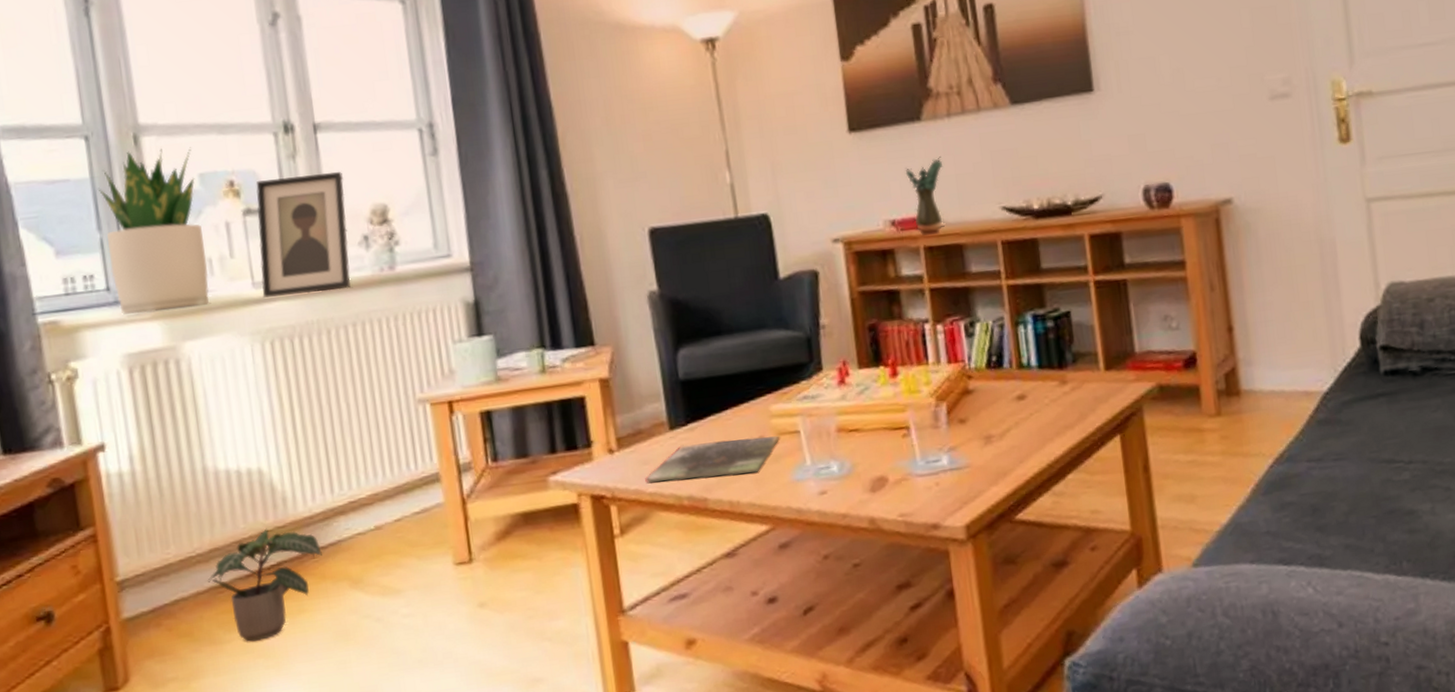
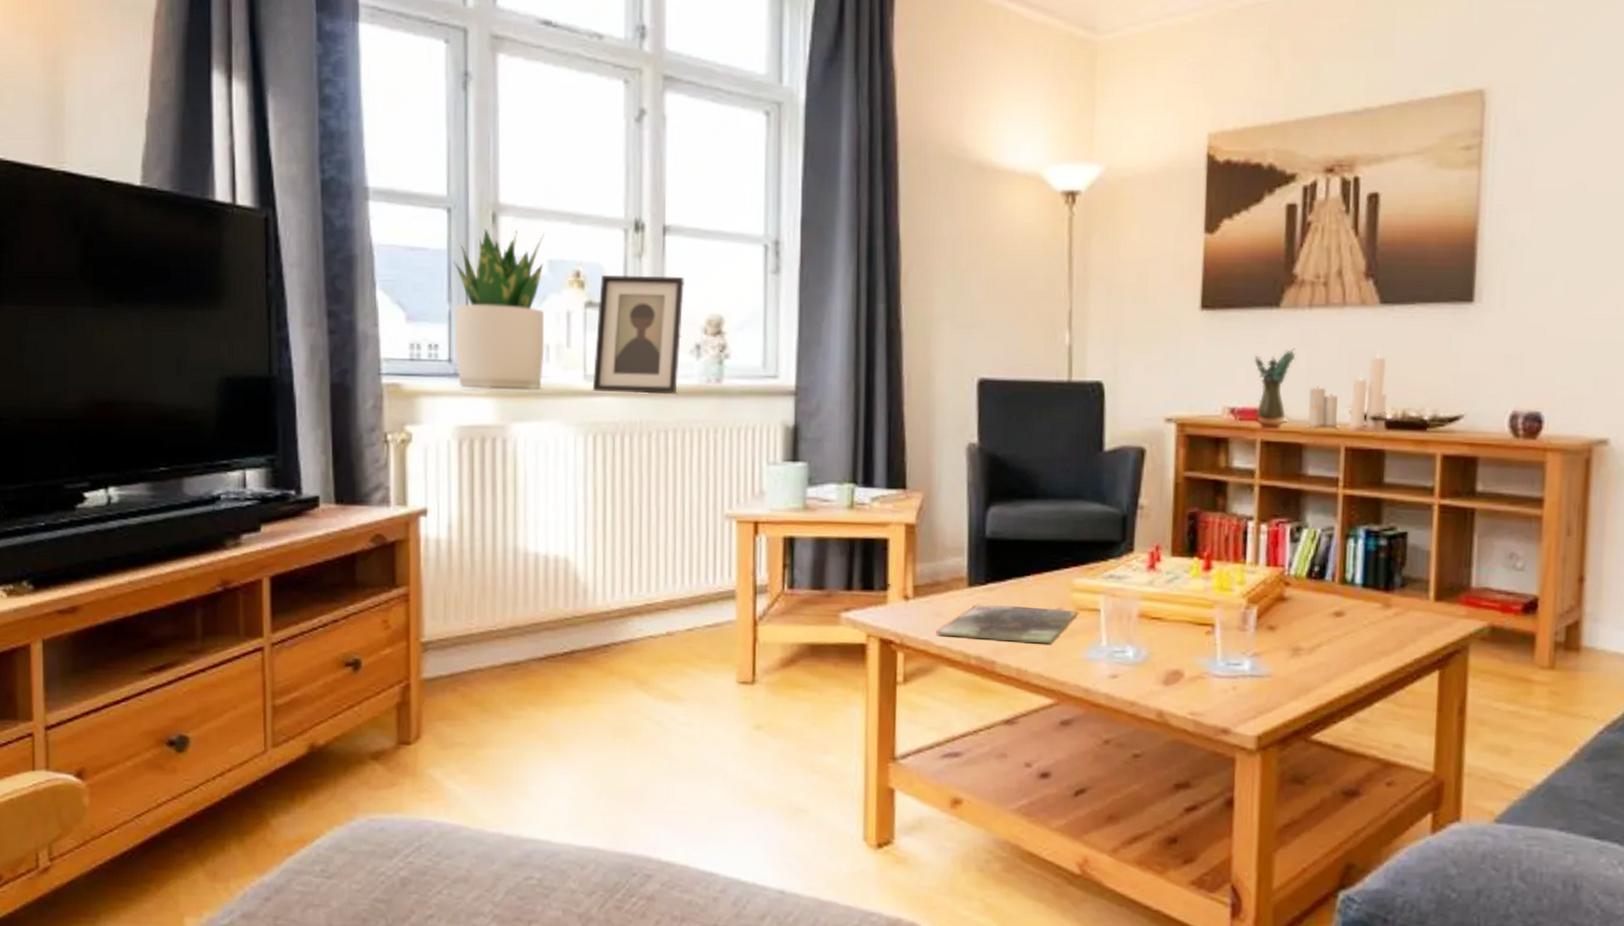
potted plant: present [207,528,322,641] -> none [504,616,613,722]
candle: none [960,188,994,230] -> present [1307,386,1340,431]
candle: none [999,145,1035,227] -> present [1347,348,1387,433]

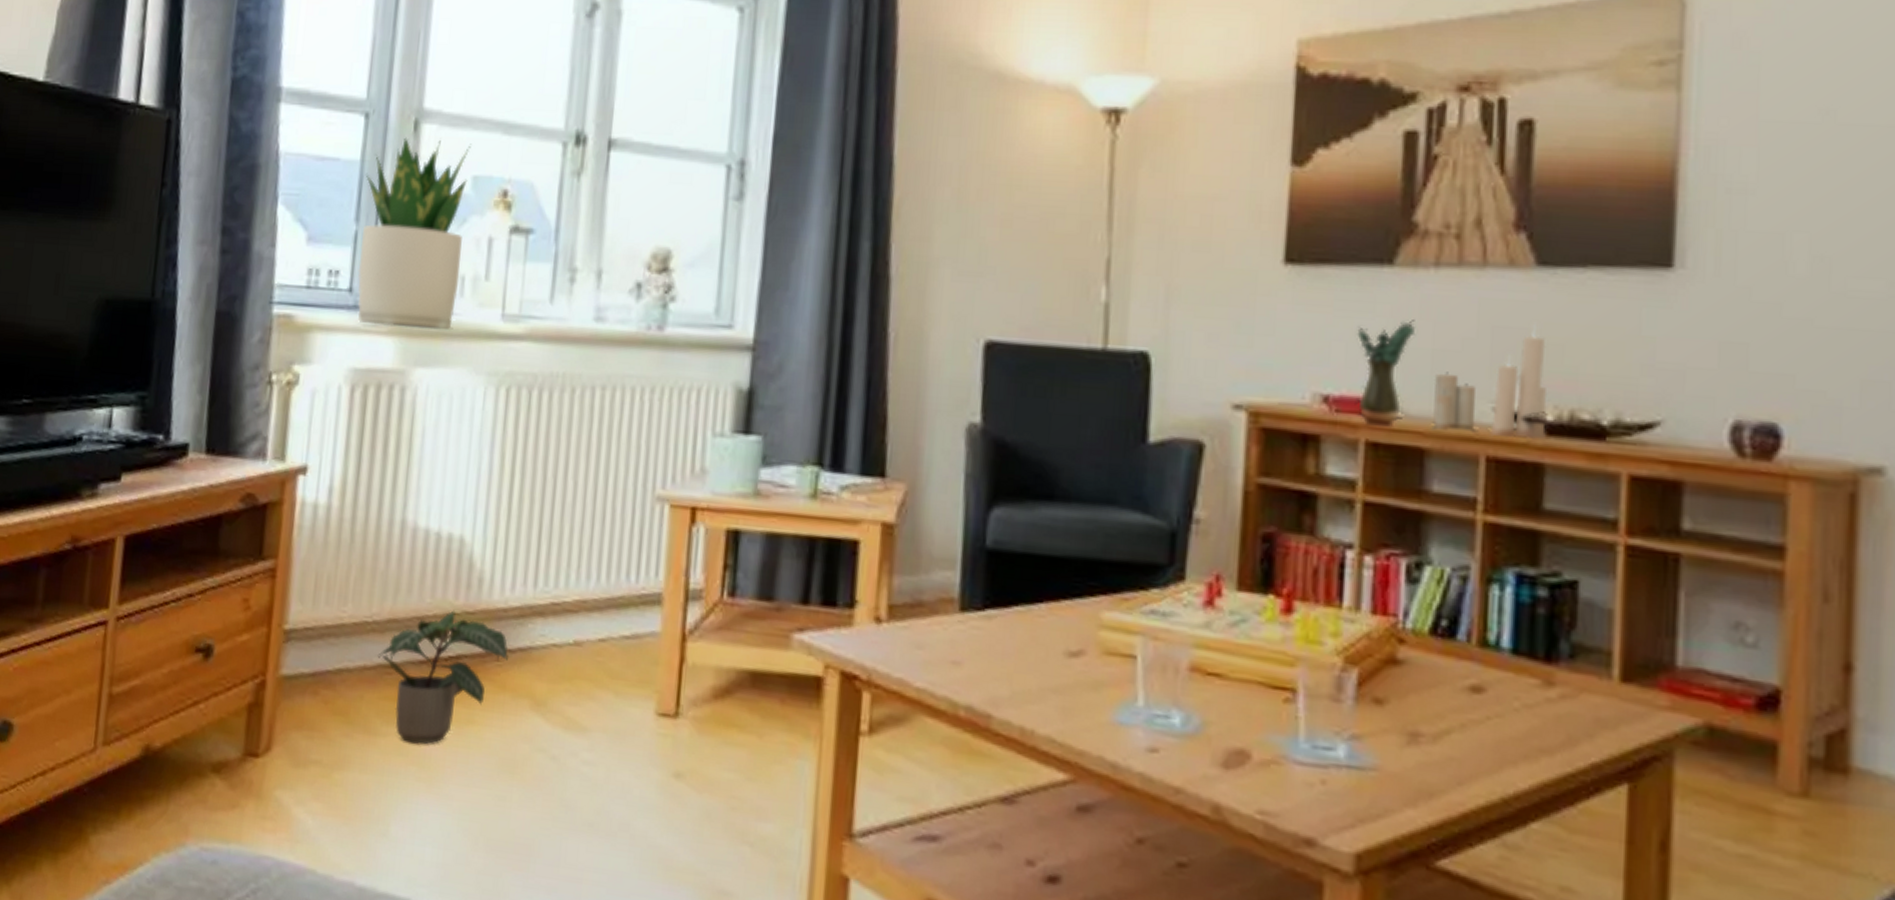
potted plant: none [504,616,613,722] -> present [377,610,508,744]
picture frame: present [592,275,684,395] -> none [510,196,629,343]
magazine: present [936,604,1078,644] -> none [914,635,1106,698]

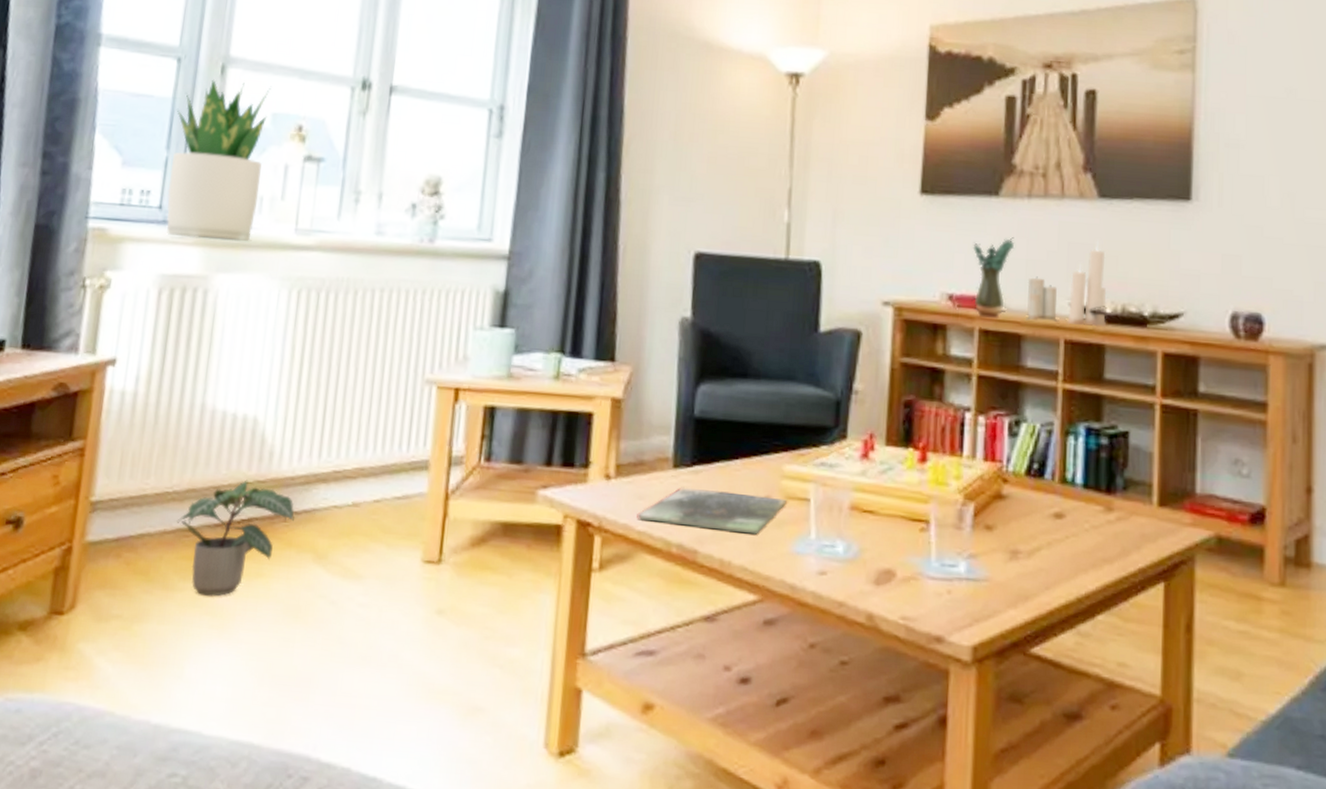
magazine: none [914,635,1106,698] -> present [636,487,787,535]

